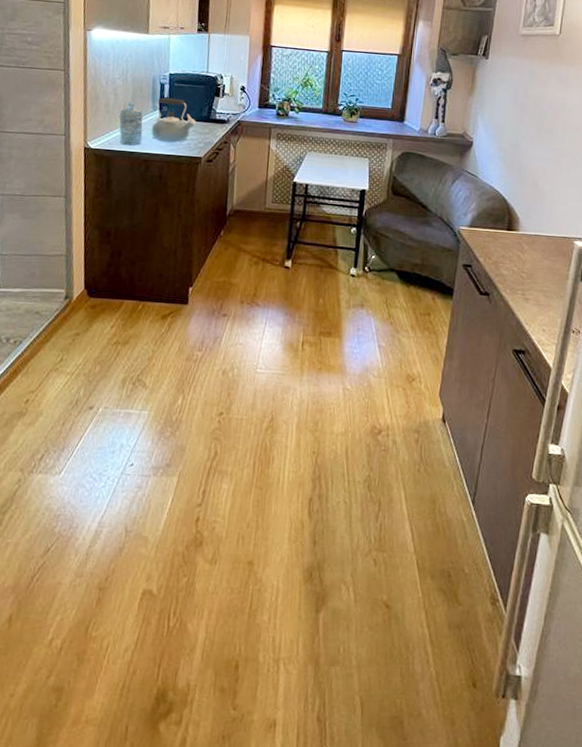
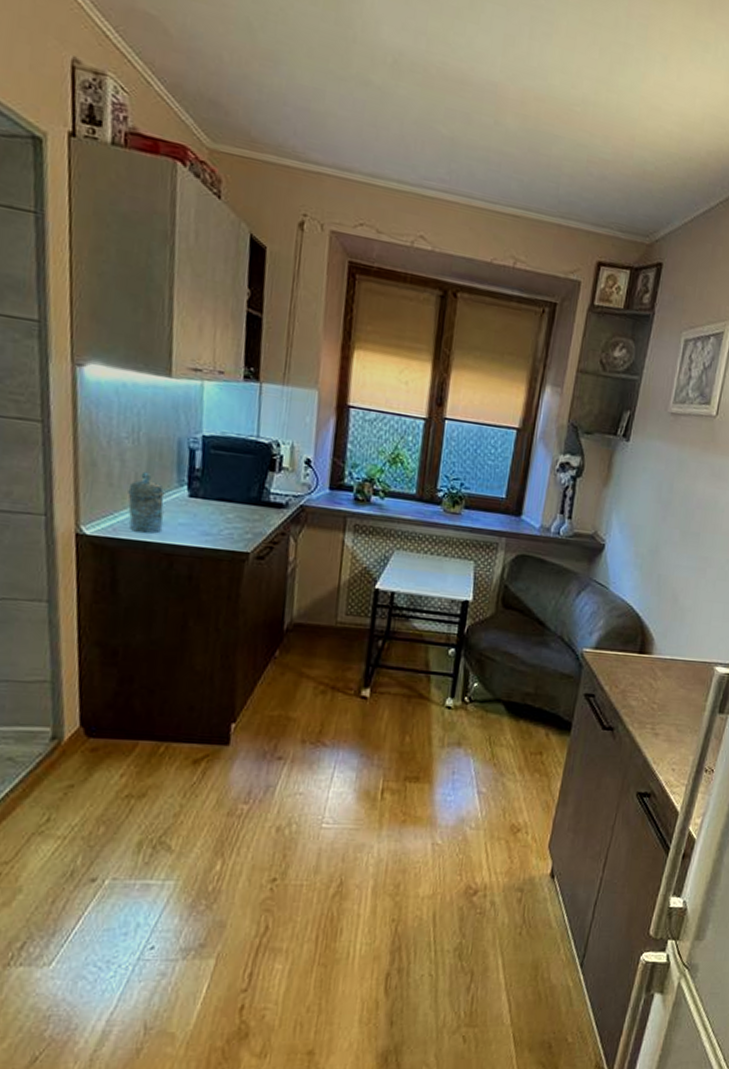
kettle: present [151,98,197,144] -> none [175,469,243,533]

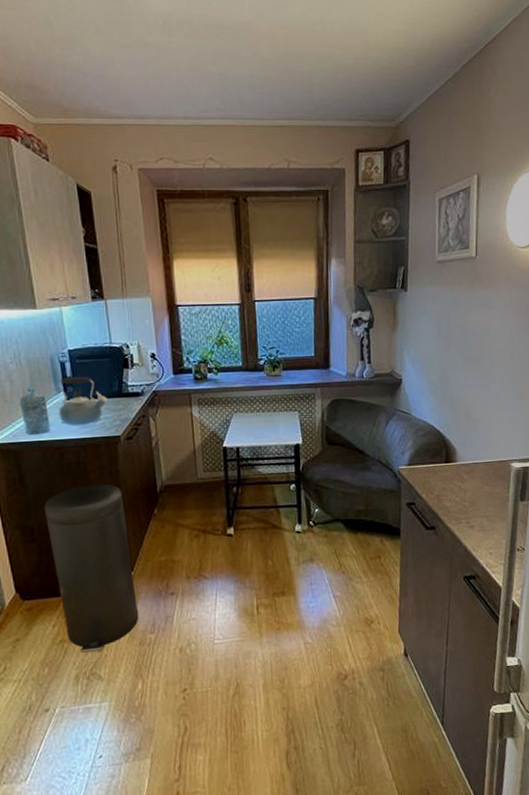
pedal bin: none [135,605,240,815] -> present [43,483,139,653]
kettle: none [175,469,243,533] -> present [58,377,109,427]

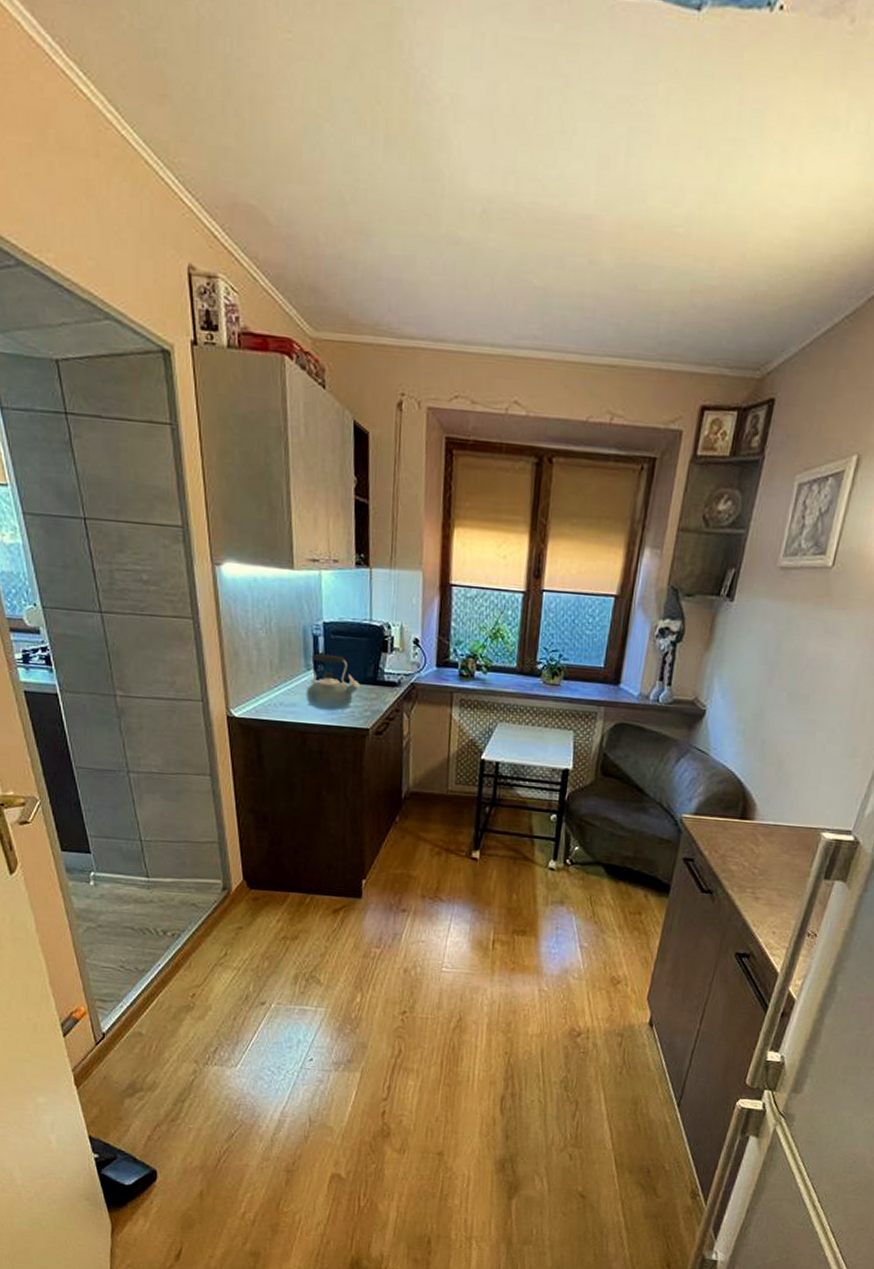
canister: present [19,386,51,436] -> none [265,658,296,715]
pedal bin: present [43,483,139,653] -> none [280,777,367,955]

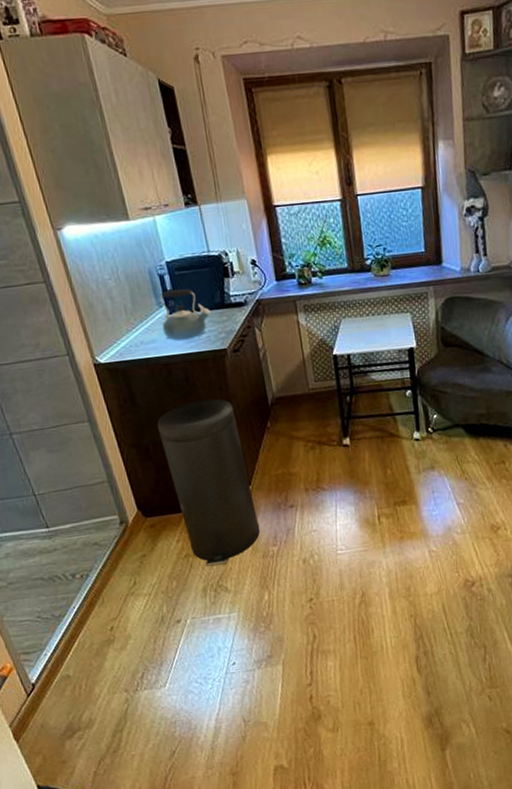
pedal bin: none [280,777,367,955] -> present [156,398,260,566]

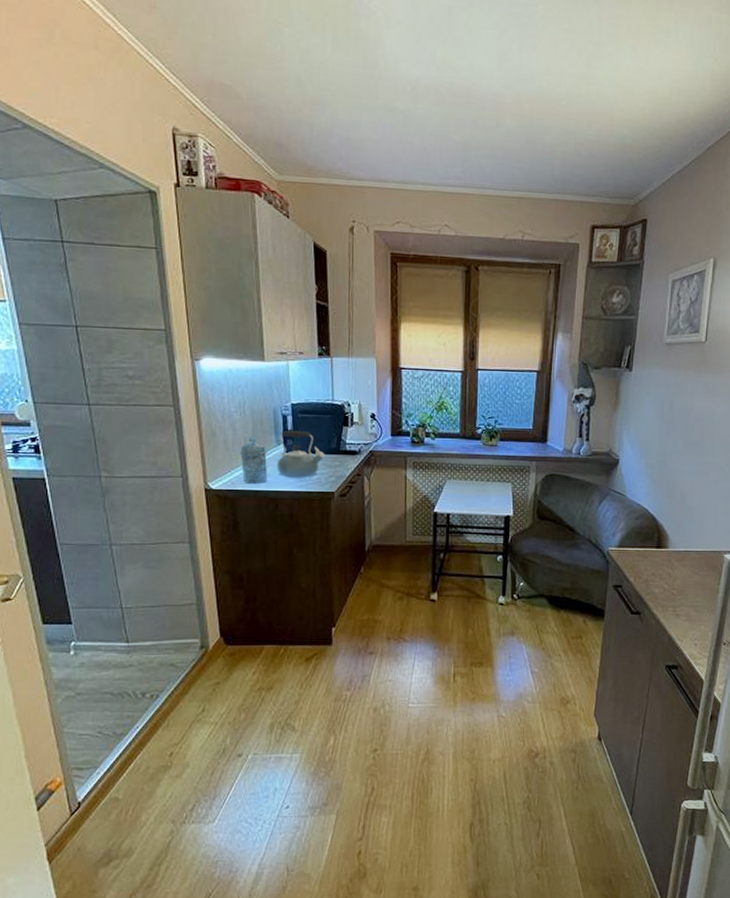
canister: none [121,302,156,354] -> present [240,436,268,485]
pedal bin: present [156,398,260,566] -> none [254,538,337,702]

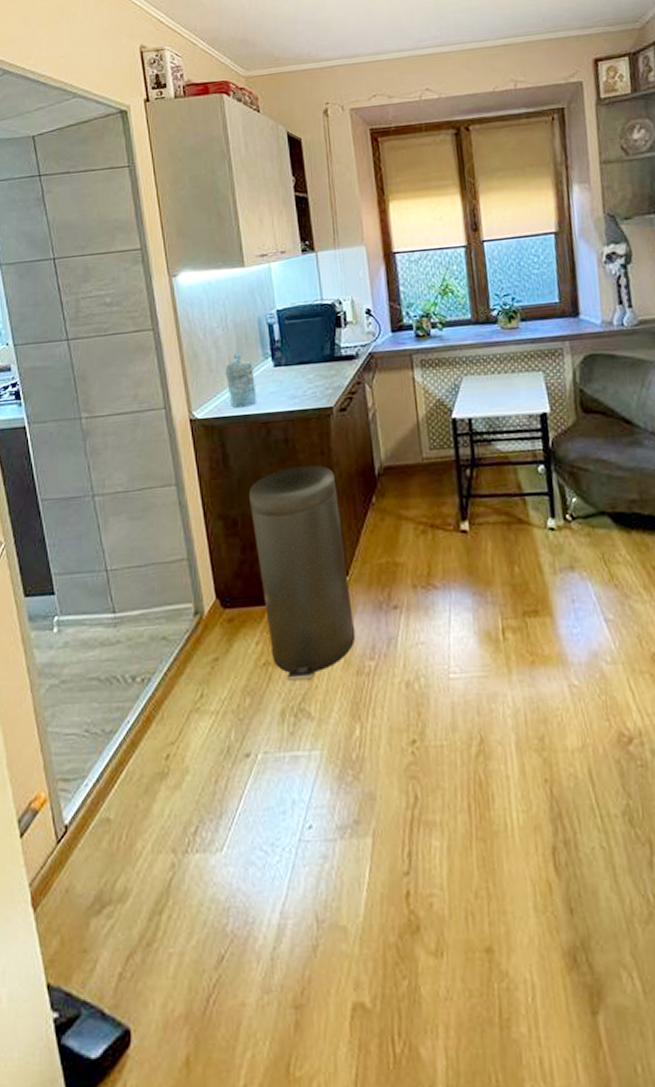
pedal bin: none [254,538,337,702] -> present [248,465,356,680]
kettle: present [276,431,326,479] -> none [265,339,320,397]

